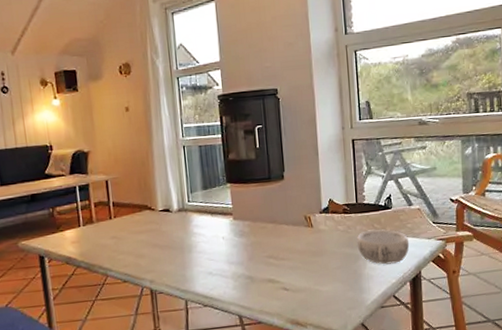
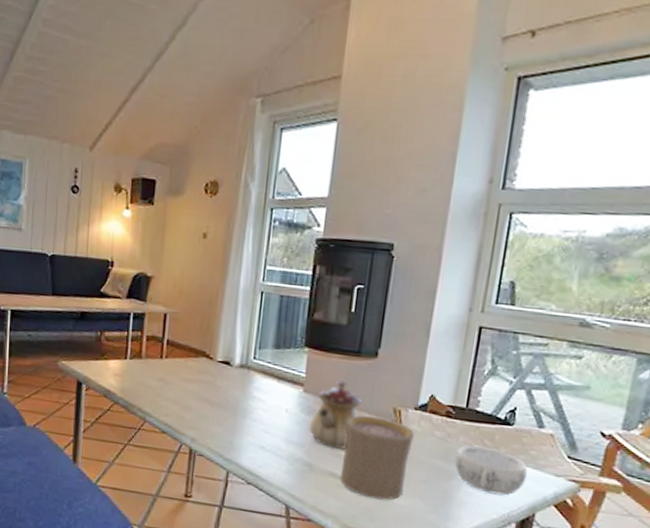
teapot: none [244,203,281,260] -> present [310,380,364,451]
cup: none [270,226,325,292] -> present [341,415,414,500]

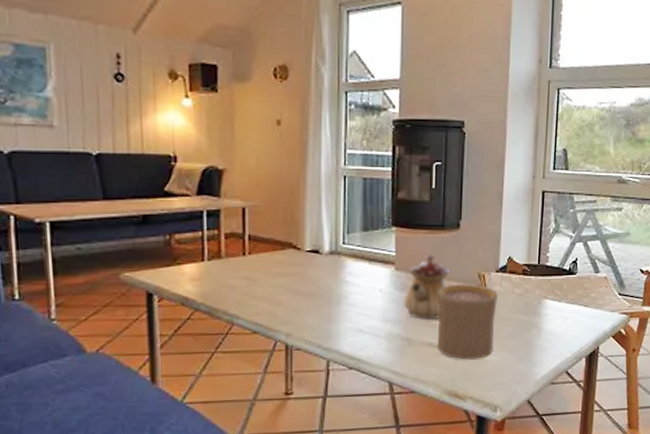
decorative bowl: present [454,445,528,496] -> none [533,296,591,336]

